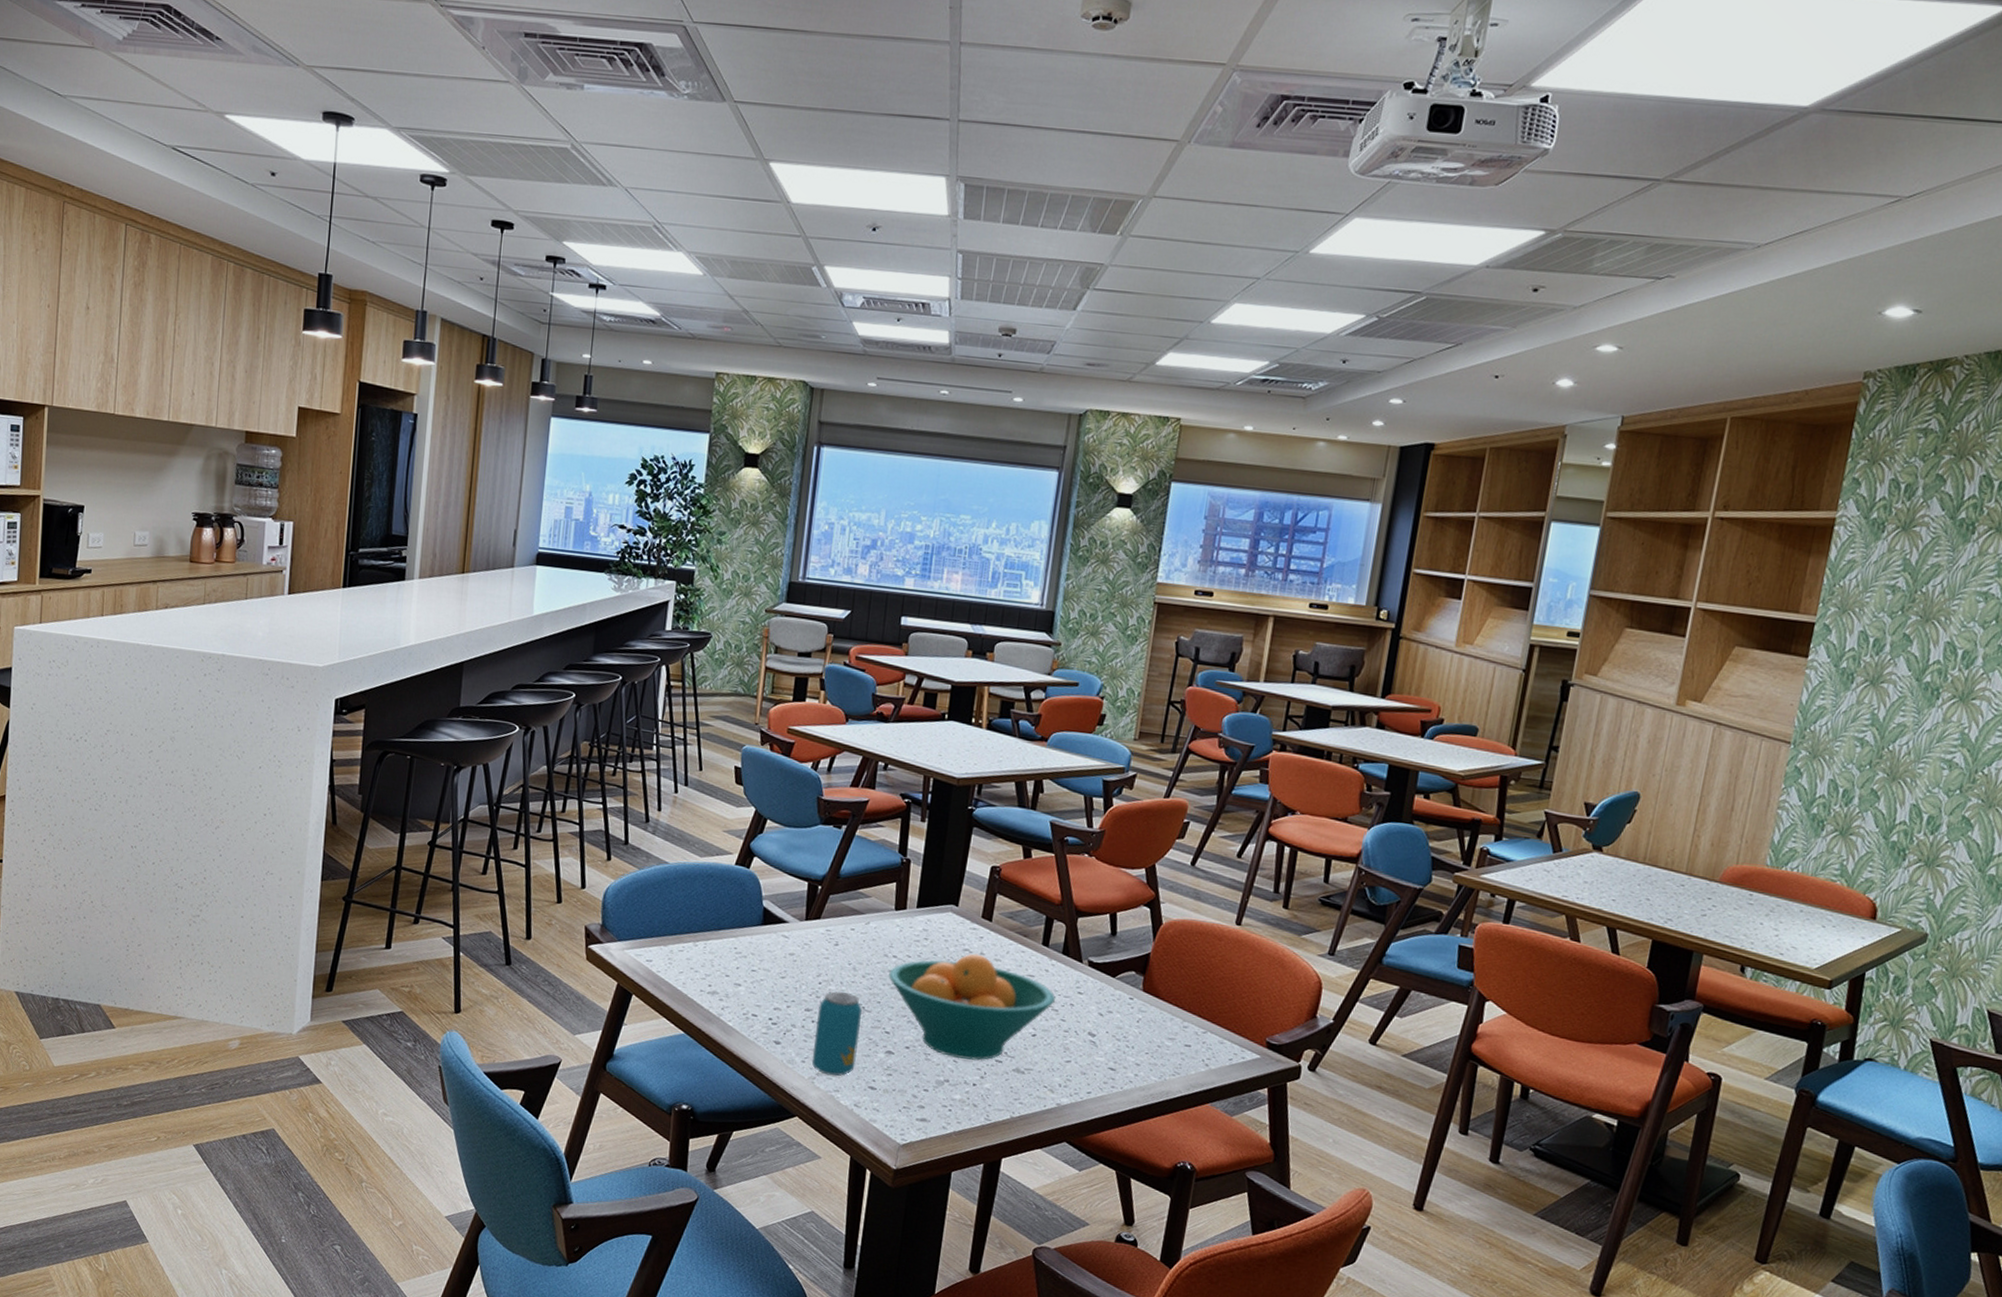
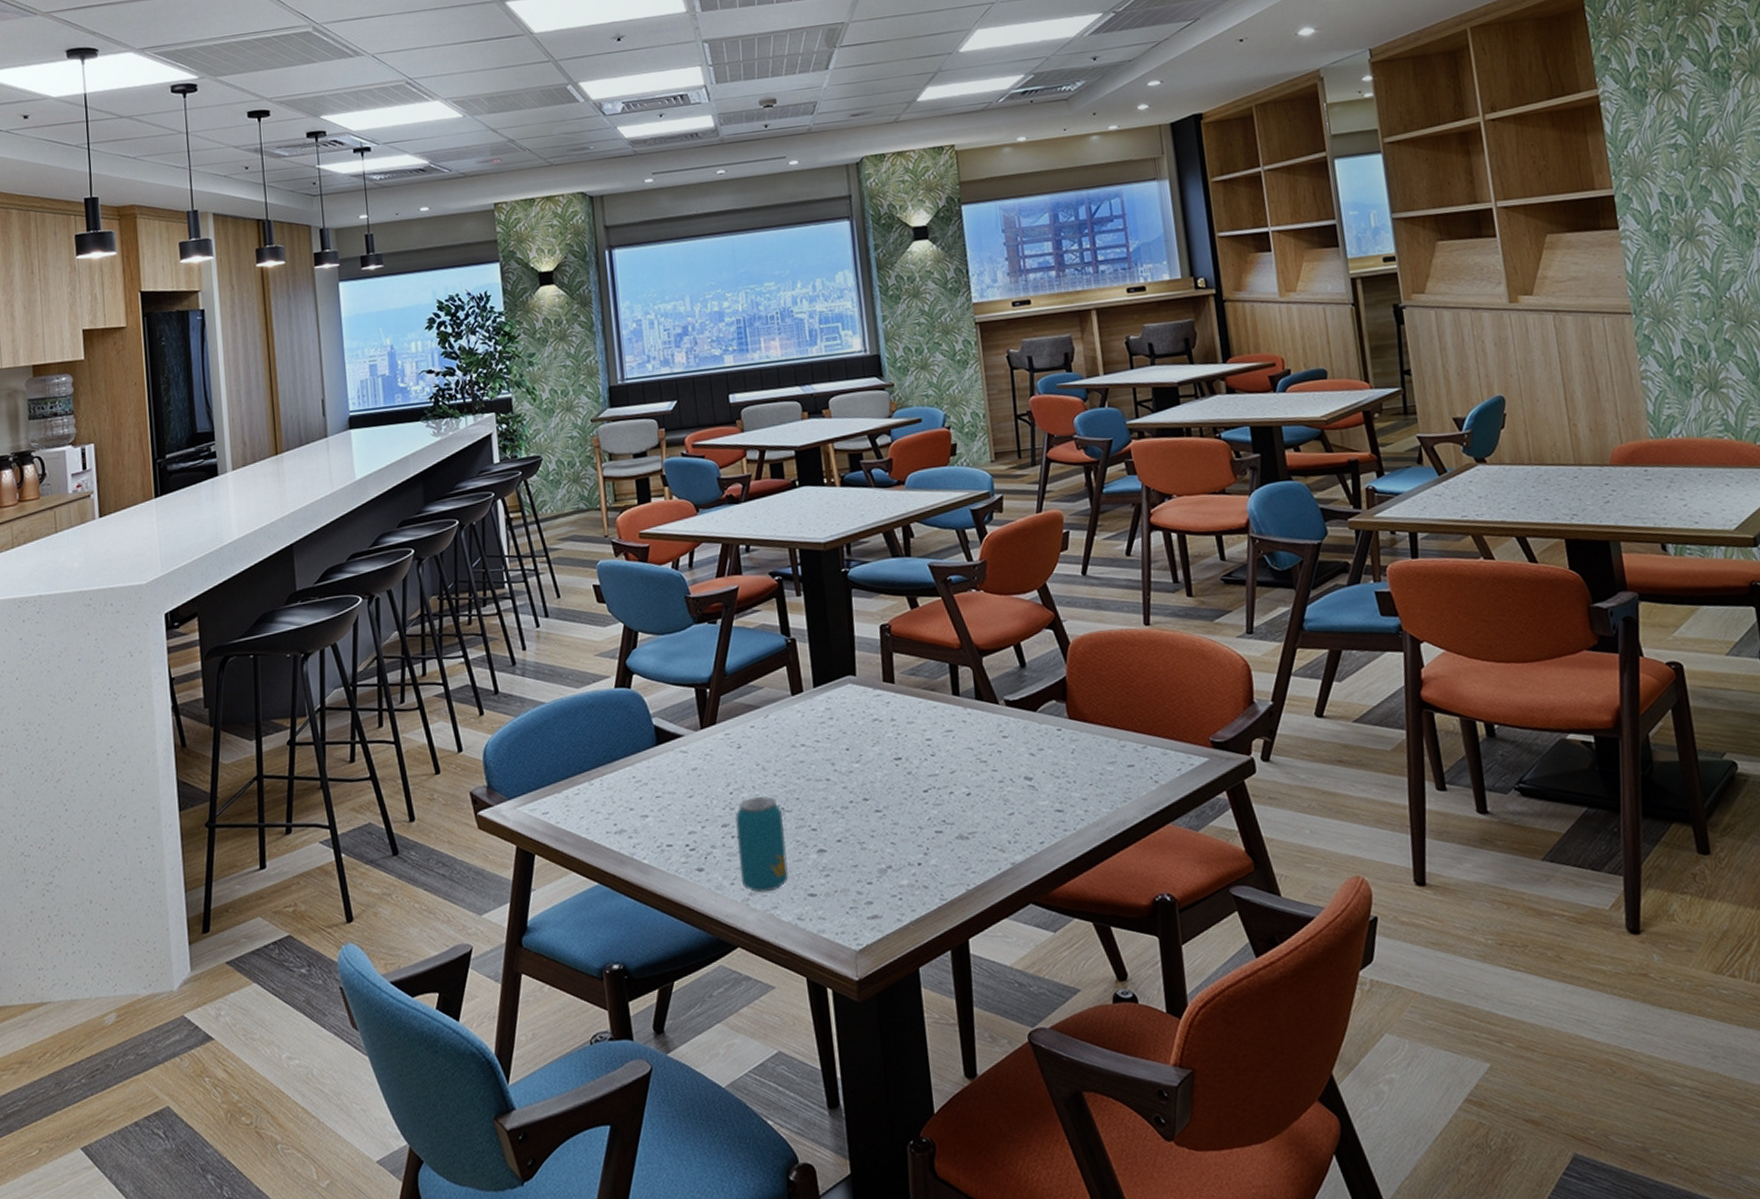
fruit bowl: present [887,953,1055,1061] -> none [800,721,981,840]

